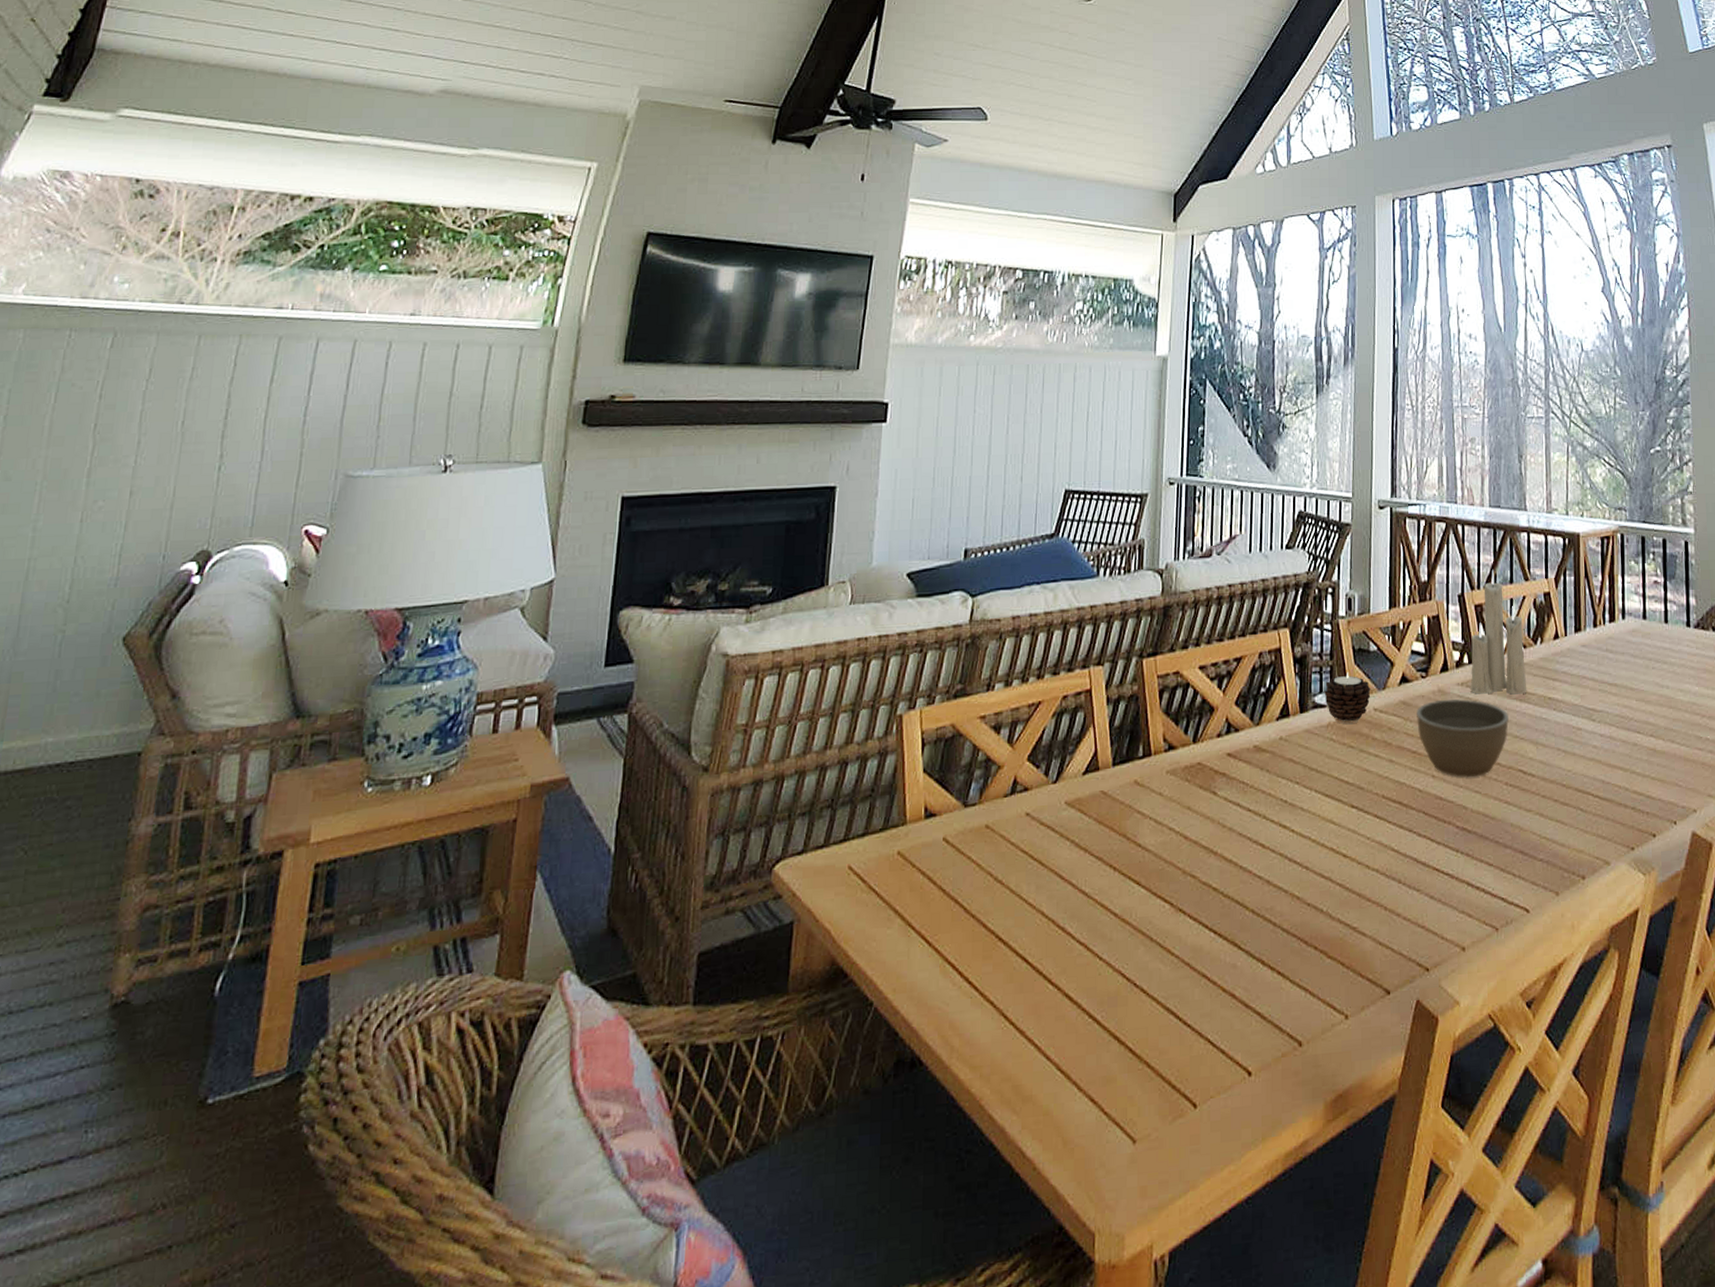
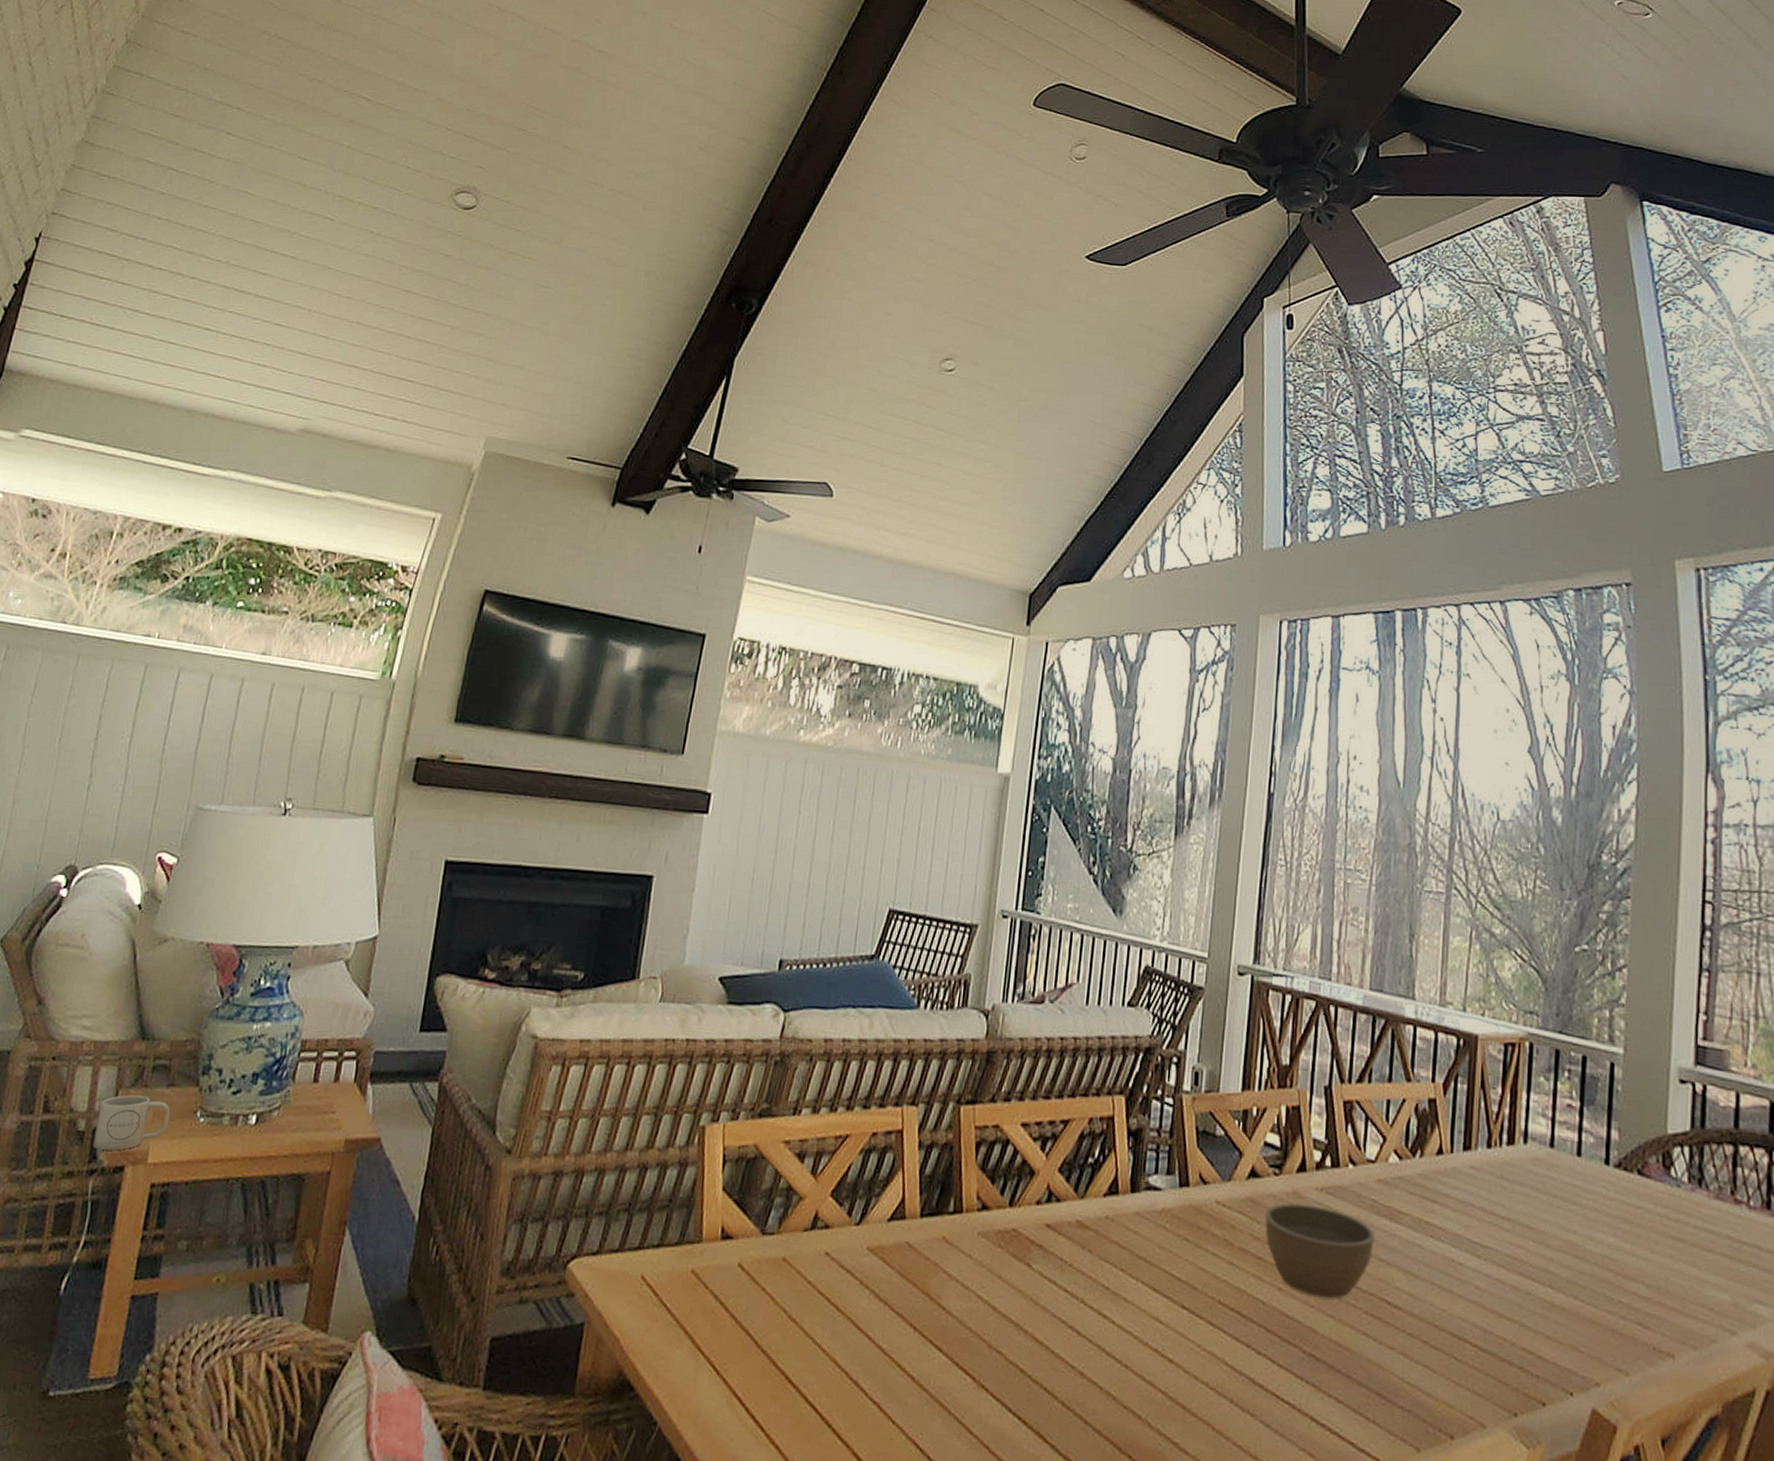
mug: none [245,775,334,839] -> present [92,1095,171,1151]
candle: present [1324,672,1371,725] -> none [1160,1155,1214,1215]
candle: present [1470,570,1527,695] -> none [1331,1063,1400,1212]

